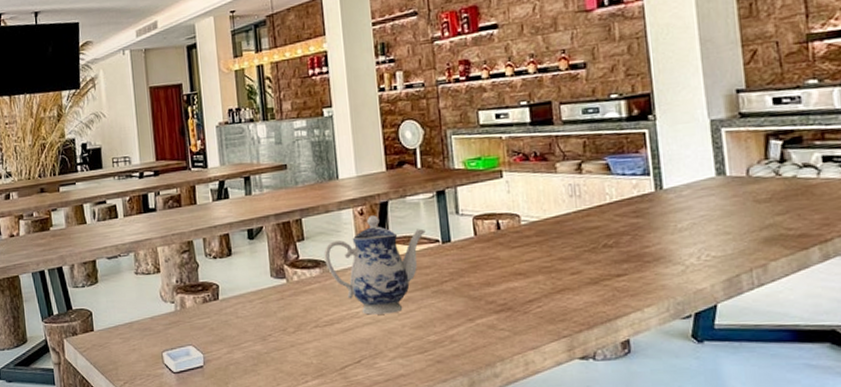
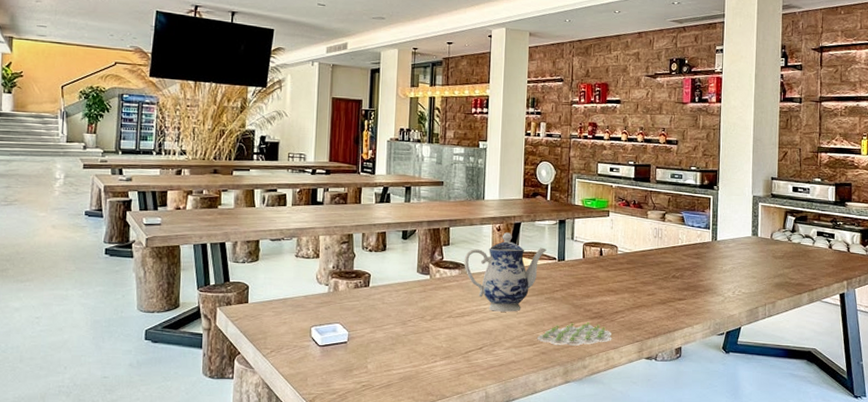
teacup: none [428,318,529,351] -> present [537,322,612,346]

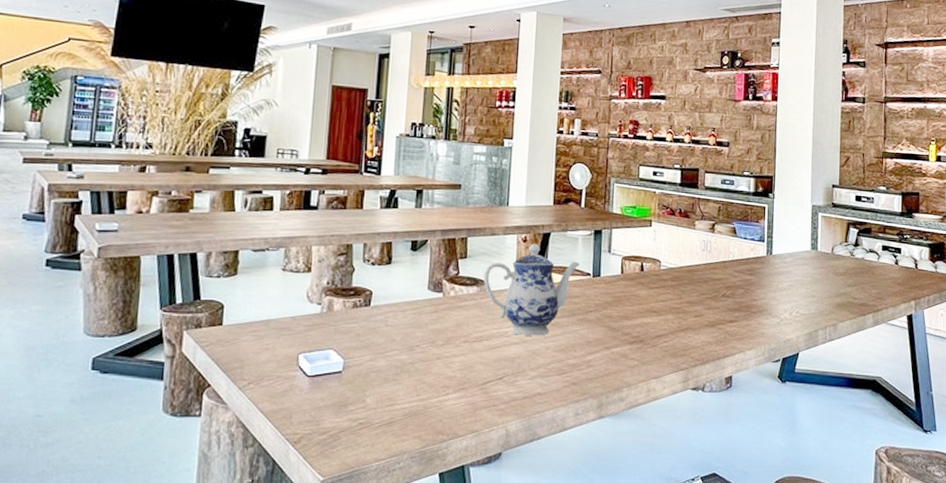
teacup: present [537,322,612,346] -> none [567,348,654,375]

